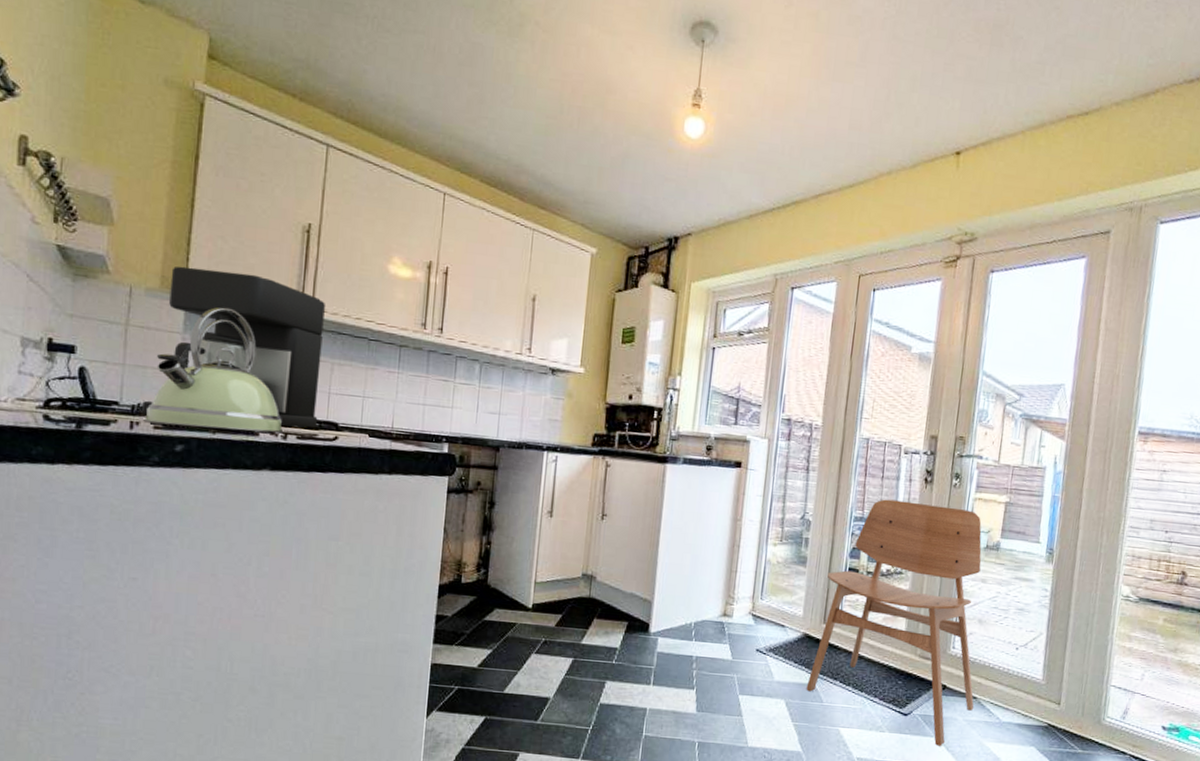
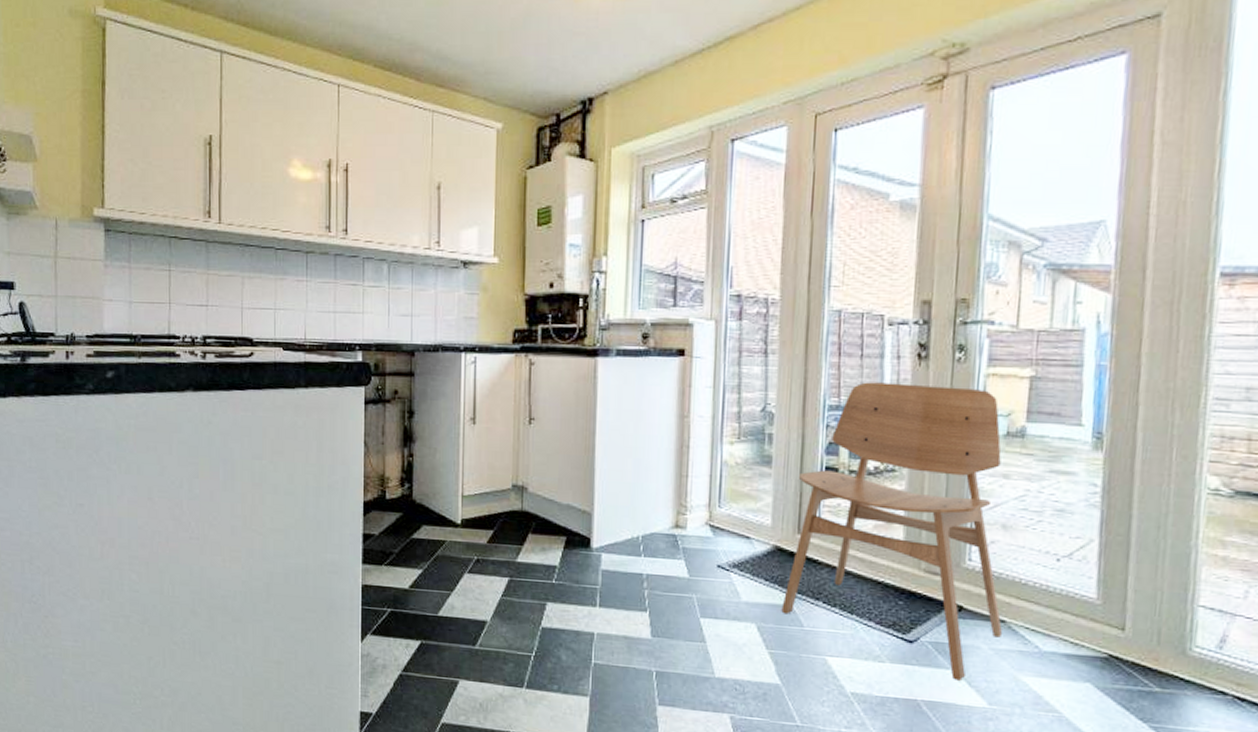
coffee maker: present [141,266,325,429] -> none [74,194,233,347]
kettle: present [143,307,284,434] -> none [77,230,203,354]

